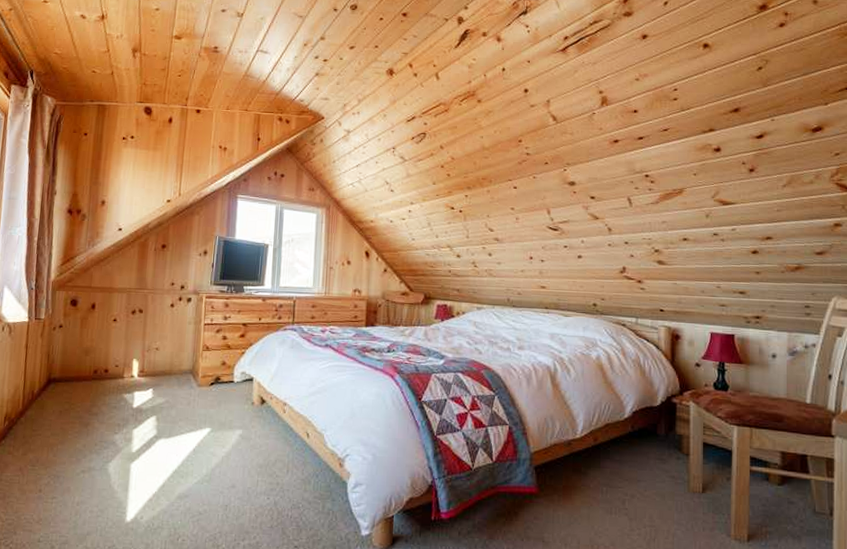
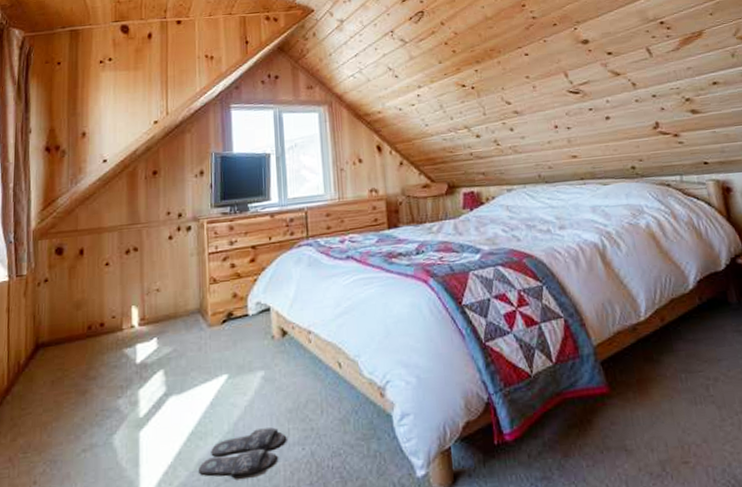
slippers: none [178,476,254,512] -> present [199,427,286,476]

